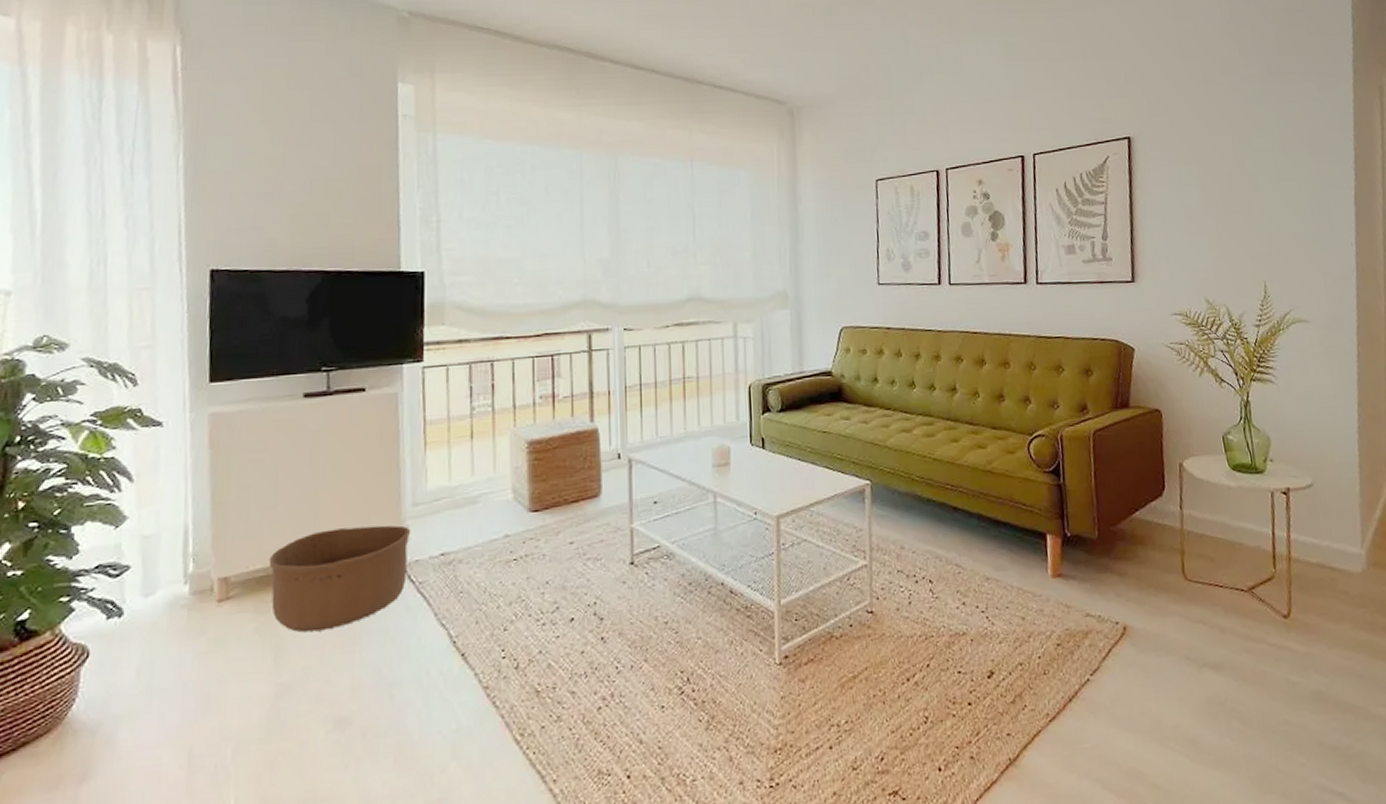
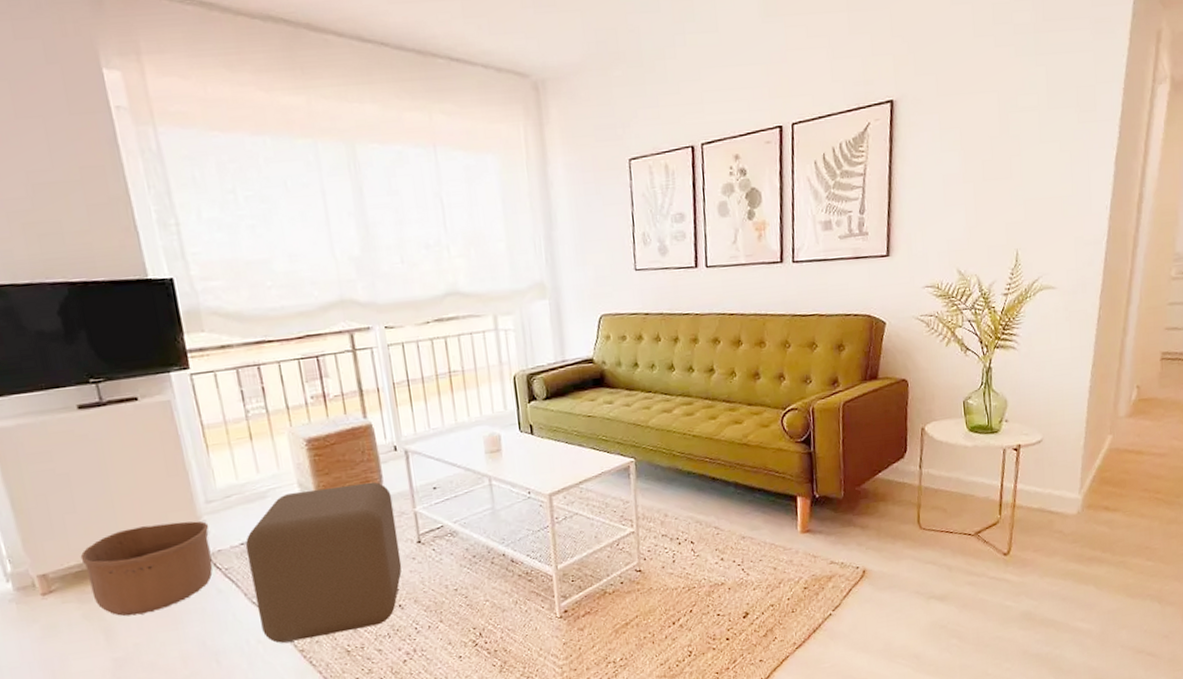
cube: none [445,491,610,677] -> present [245,482,402,643]

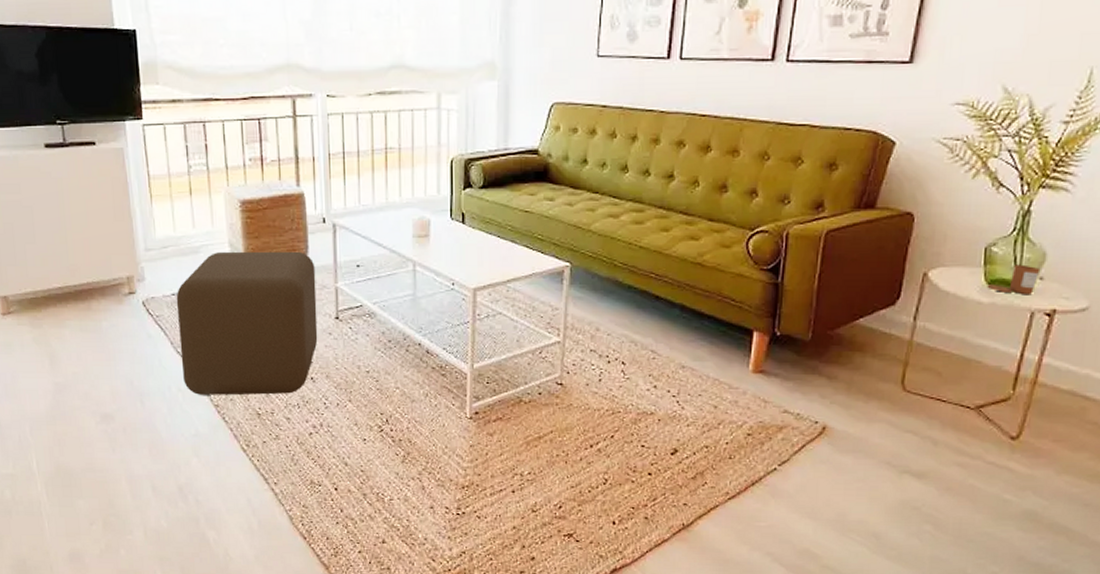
basket: present [80,521,213,616] -> none [36,265,146,346]
candle: none [969,411,1004,437] -> present [986,264,1039,295]

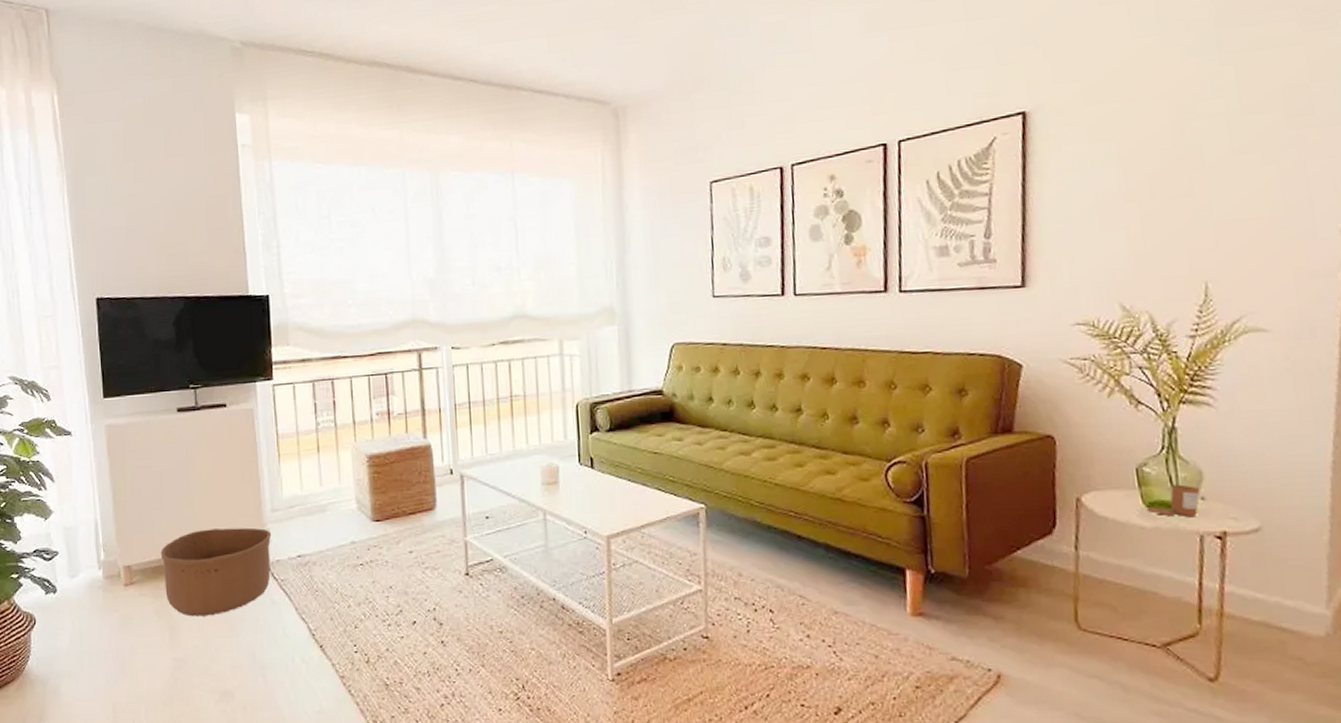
basket: none [36,265,146,346] -> present [160,527,272,617]
cube: present [176,251,318,395] -> none [301,505,448,666]

